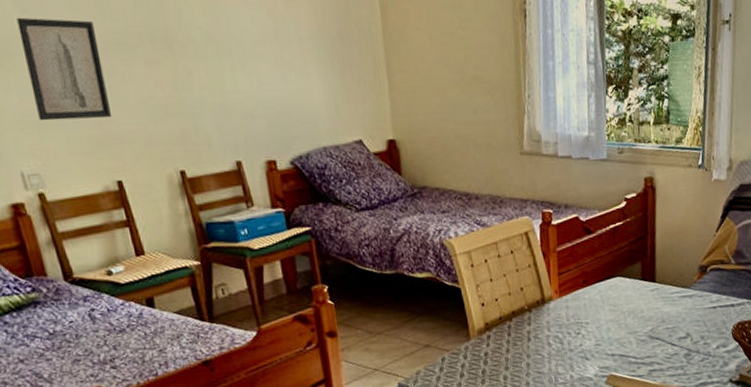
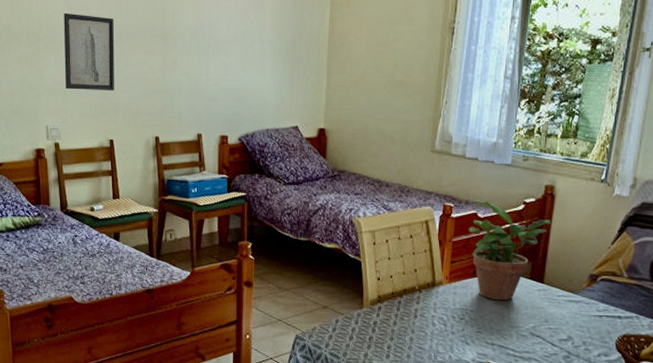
potted plant: none [570,202,655,308] -> present [468,200,551,300]

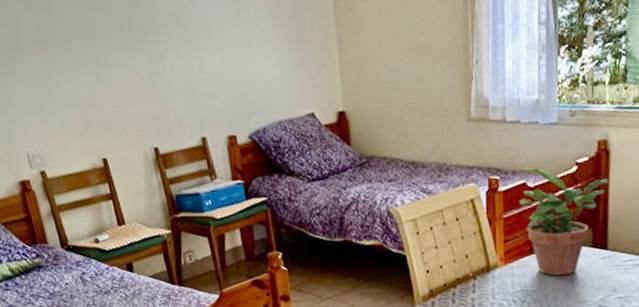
wall art: present [63,12,115,91] -> none [22,15,99,108]

